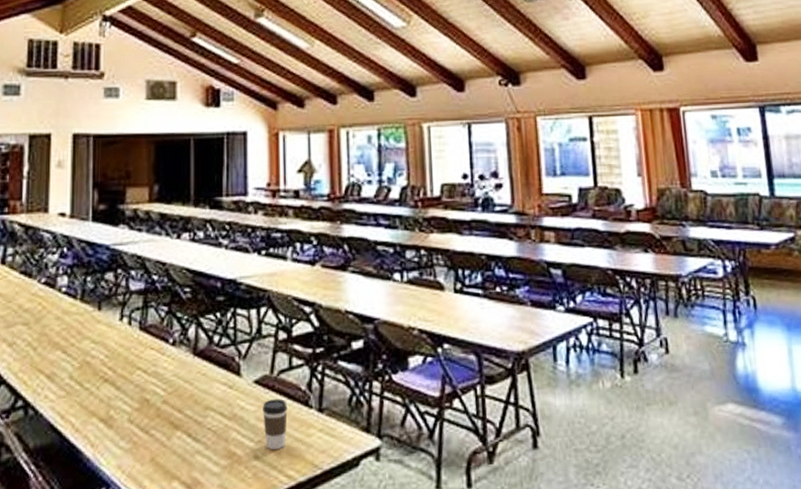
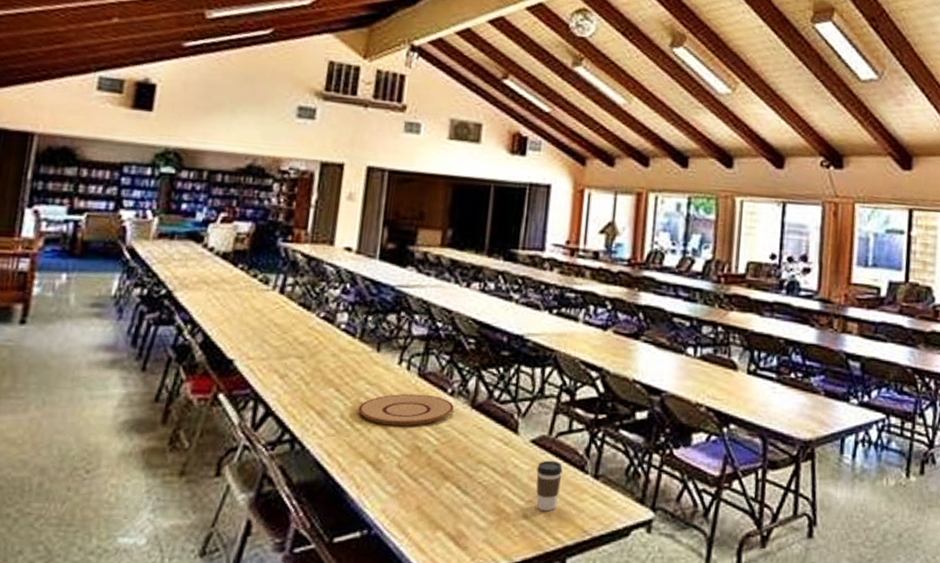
plate: none [86,347,177,382] -> present [358,393,454,426]

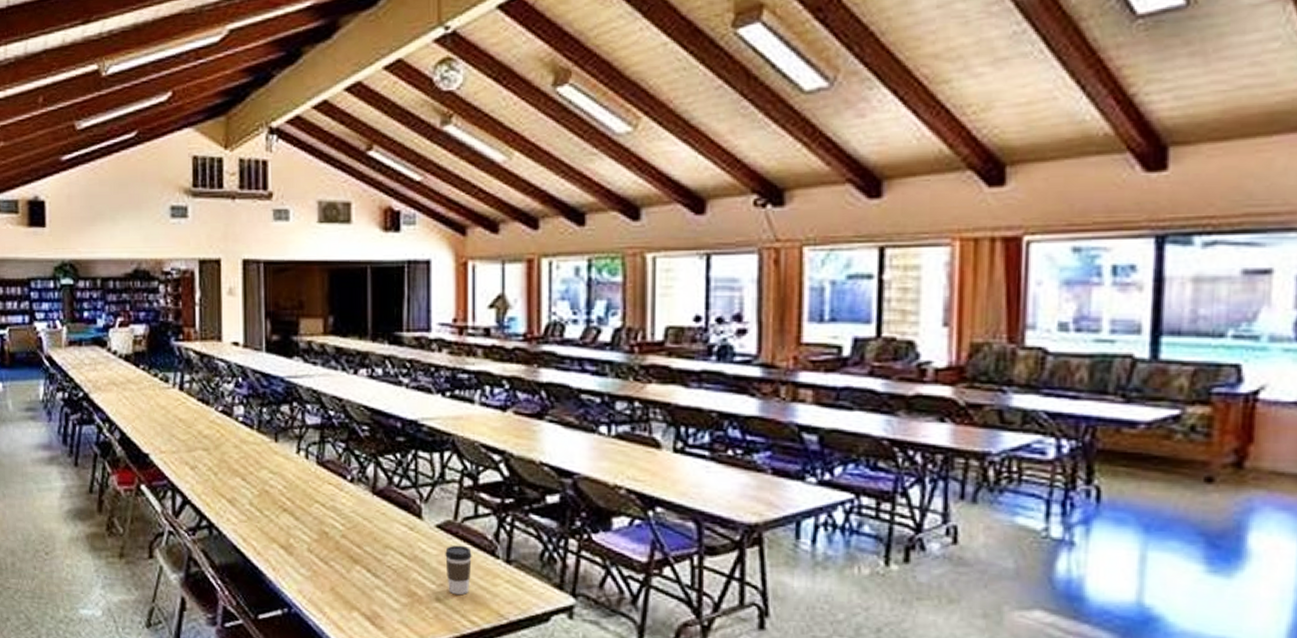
plate: present [358,393,454,426] -> none [265,481,355,513]

